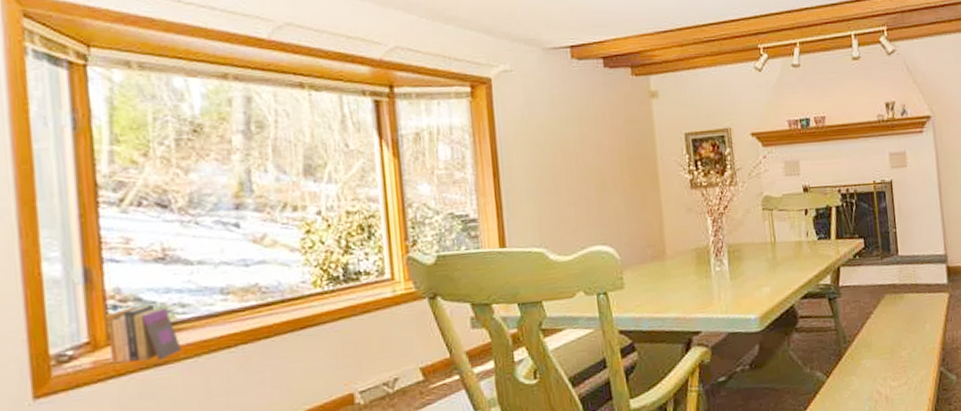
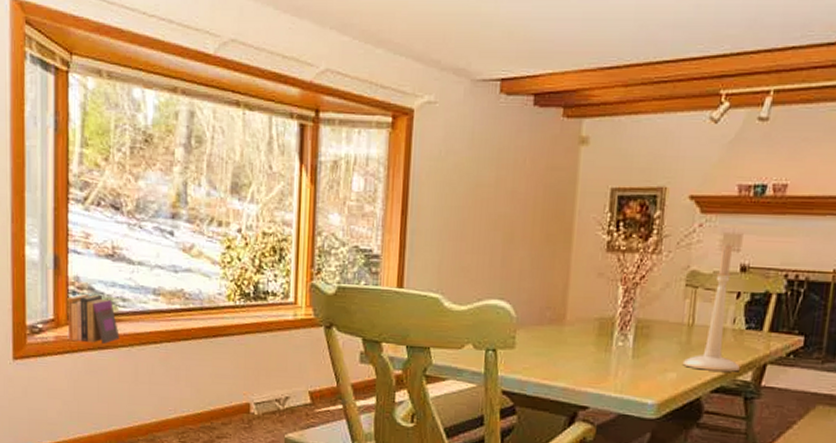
candlestick: none [773,170,820,281] -> present [682,244,740,372]

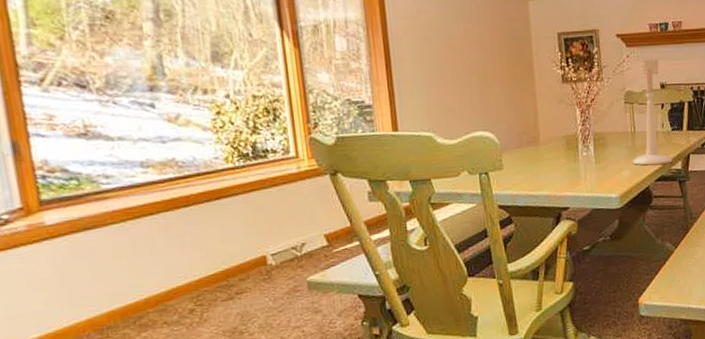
books: present [67,293,120,344] -> none [36,175,108,227]

